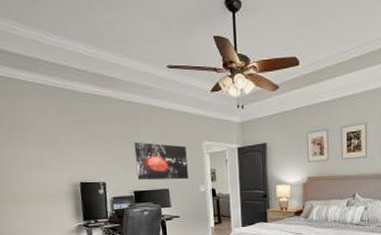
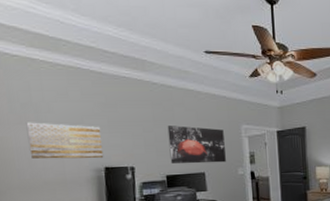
wall art: none [13,139,79,174] -> present [26,122,104,159]

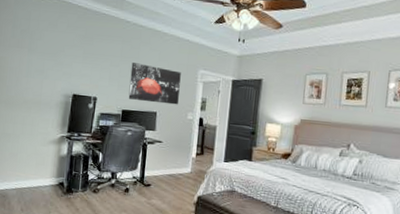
wall art: present [26,122,104,159] -> none [18,46,77,86]

